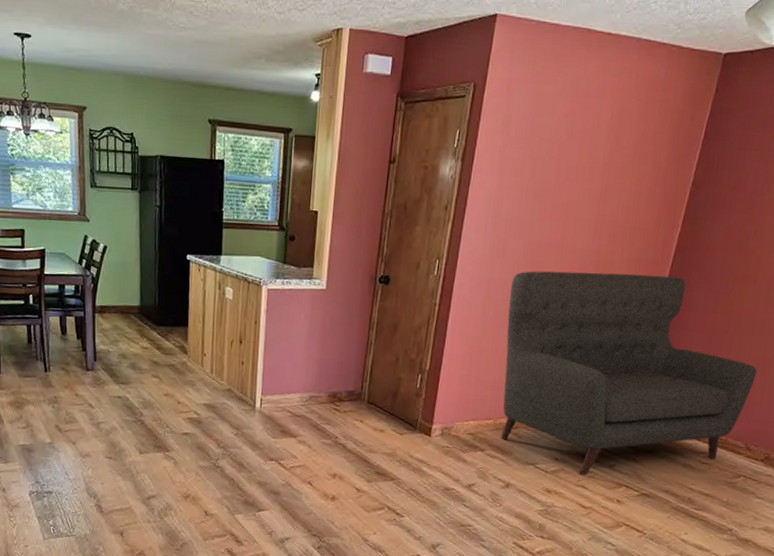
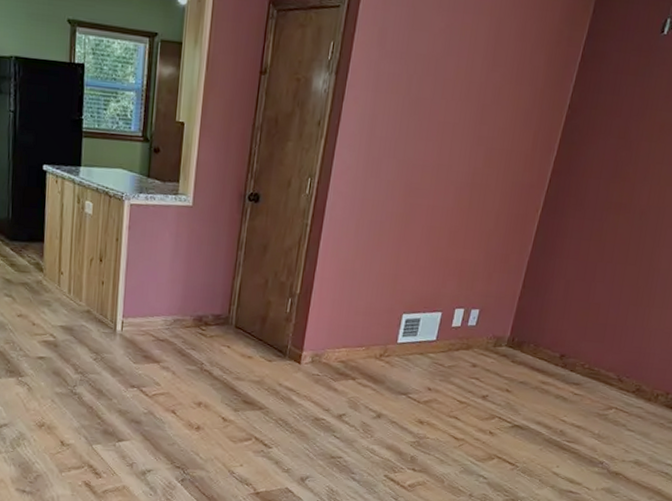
sofa: present [500,271,757,475] -> none [372,192,630,405]

